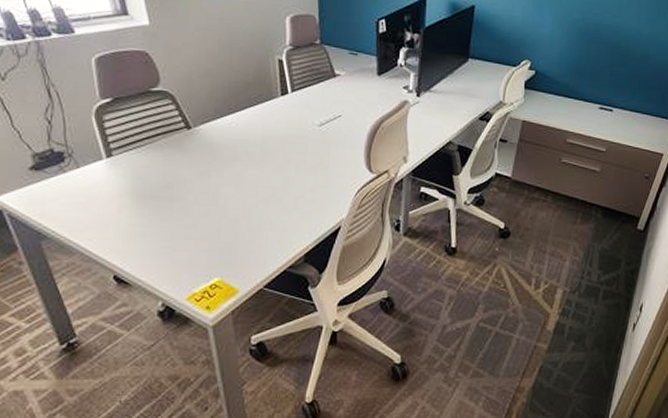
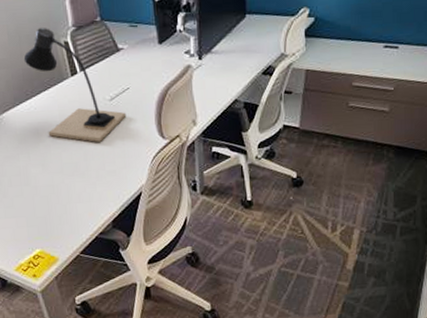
desk lamp: none [232,42,335,168] -> present [23,28,127,142]

